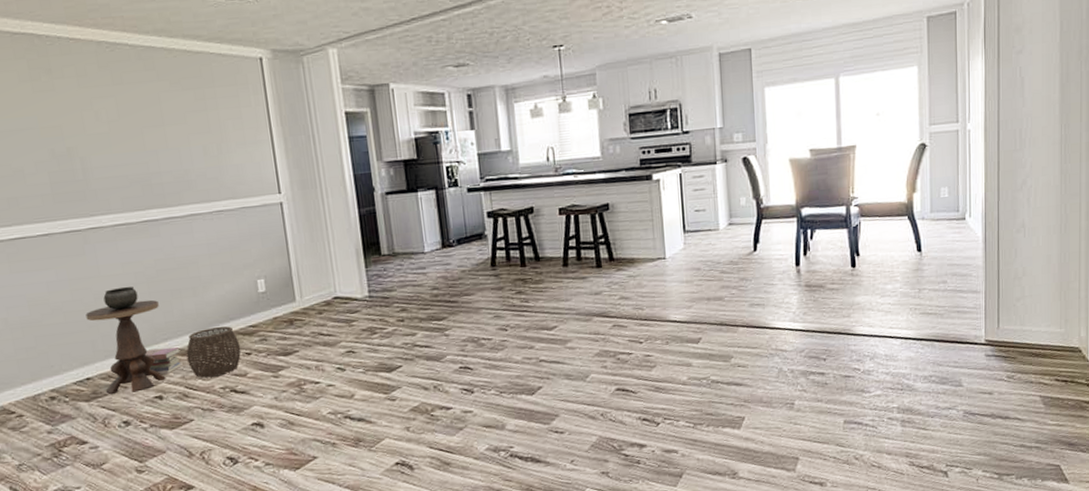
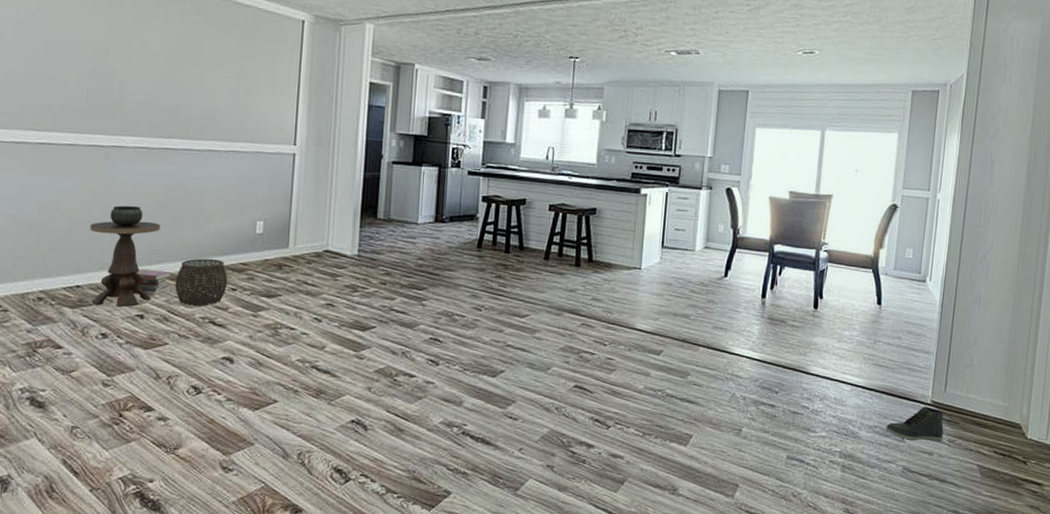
sneaker: none [942,346,1001,384] -> present [886,406,944,441]

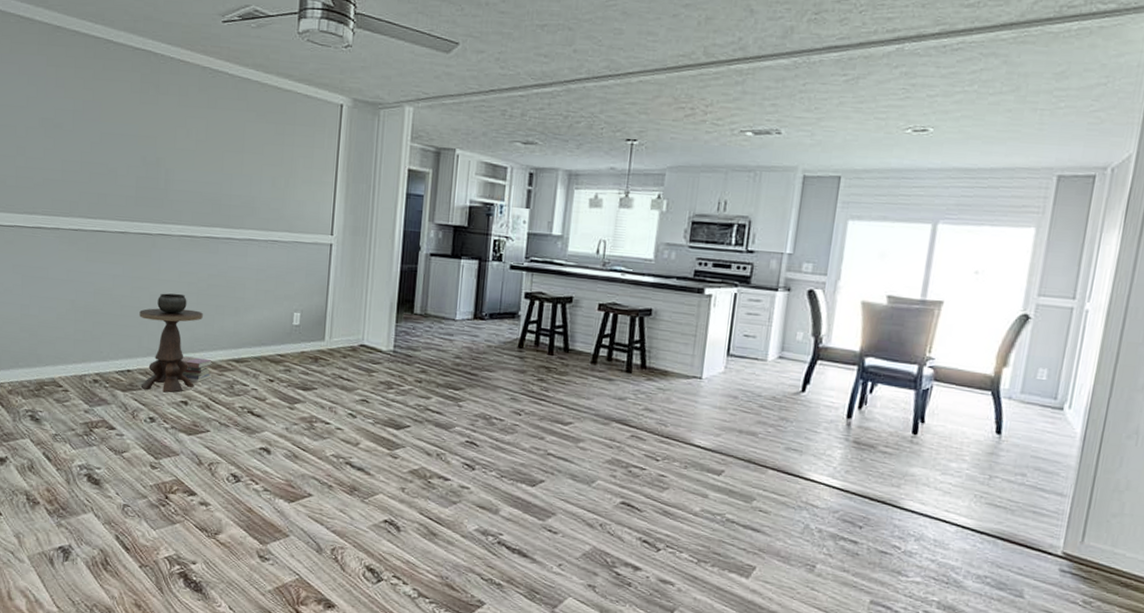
woven basket: present [175,258,228,306] -> none [216,348,266,395]
sneaker: present [886,406,944,441] -> none [999,558,1079,601]

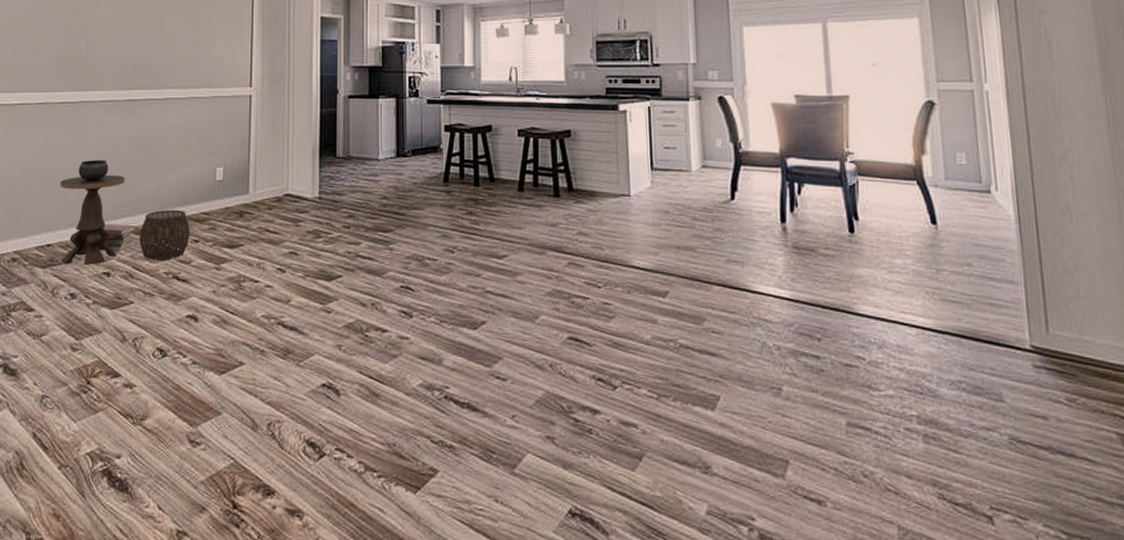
woven basket: none [216,348,266,395] -> present [139,209,190,260]

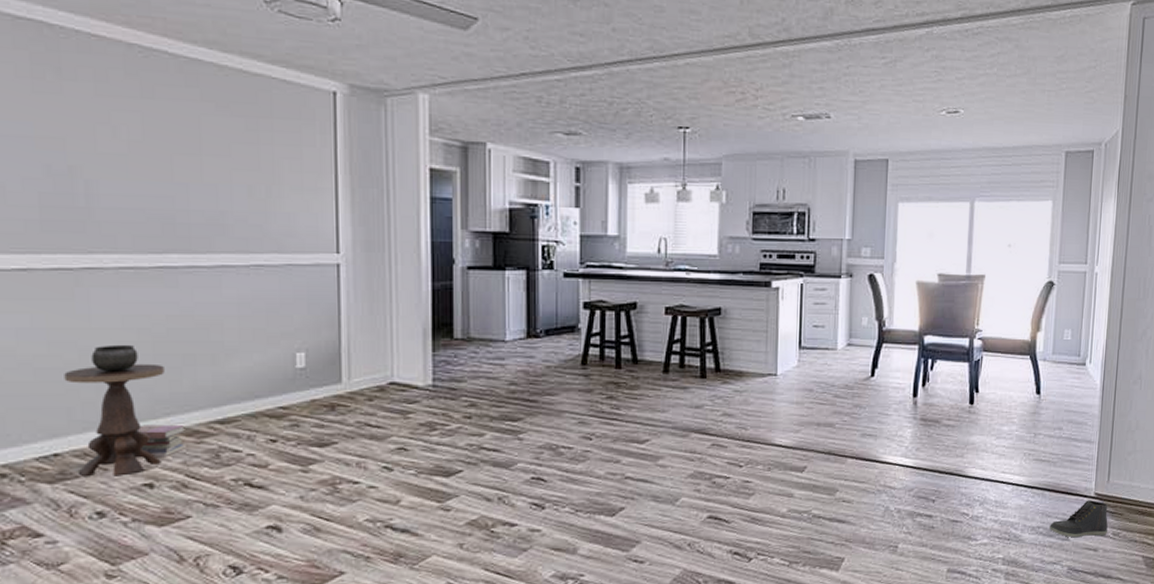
woven basket: present [139,209,190,260] -> none [192,404,265,466]
sneaker: none [975,354,1058,400] -> present [1050,500,1108,538]

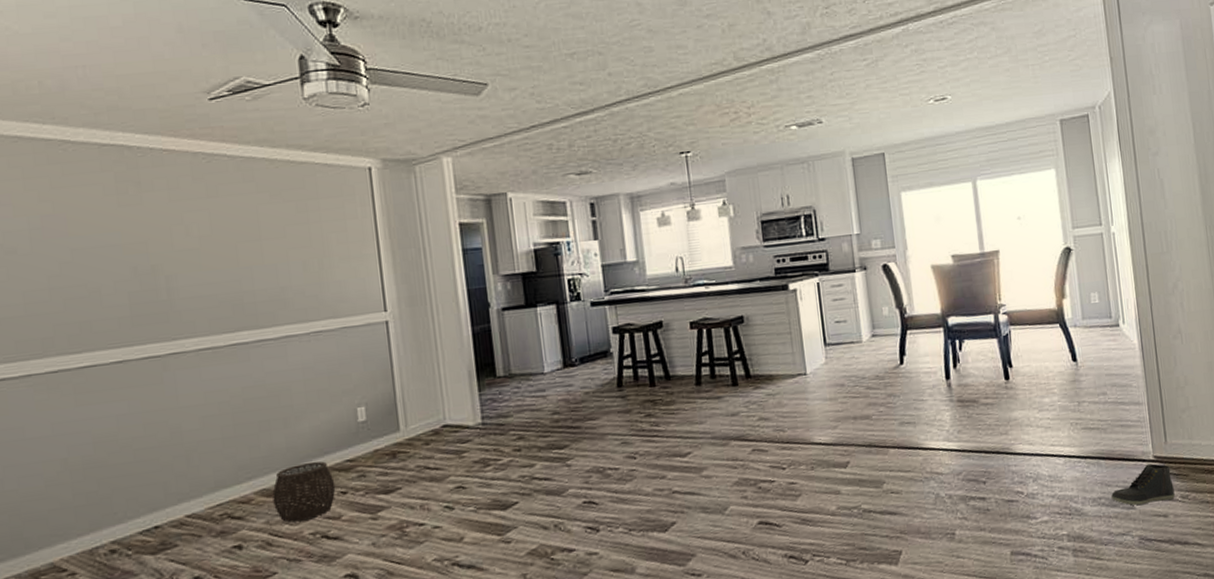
side table: present [64,344,165,478] -> none [159,418,247,546]
books: present [136,424,186,458] -> none [223,487,268,520]
woven basket: none [192,404,265,466] -> present [272,461,336,523]

